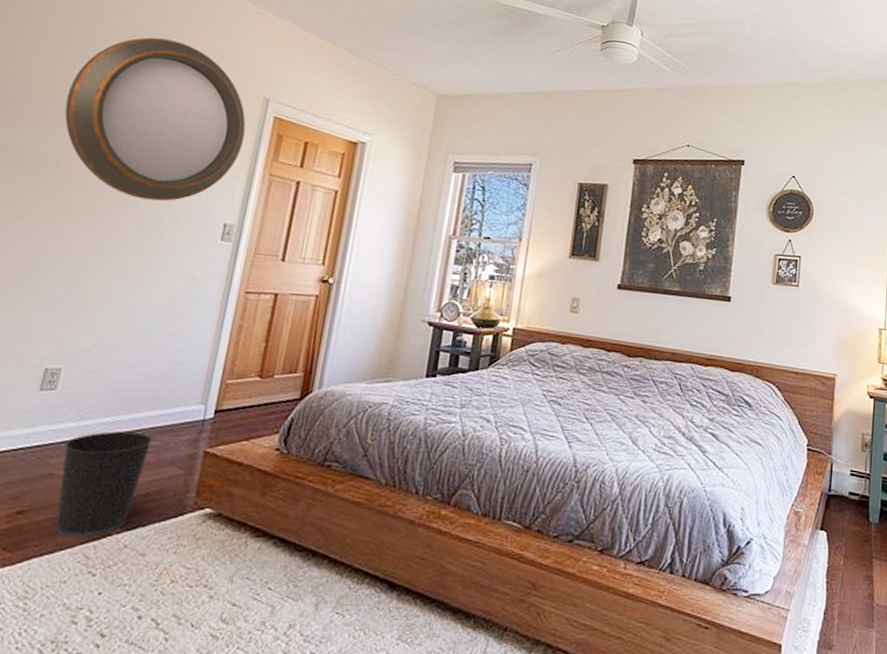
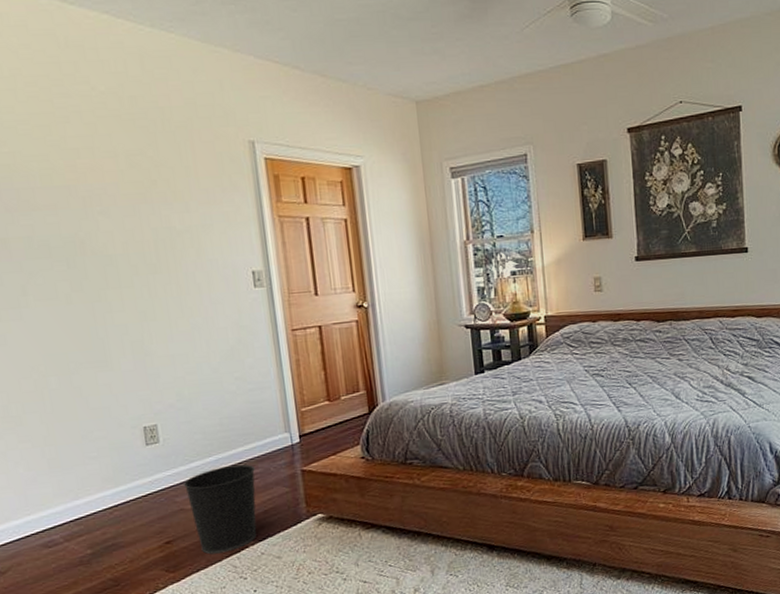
home mirror: present [64,37,246,202] -> none [63,99,244,264]

